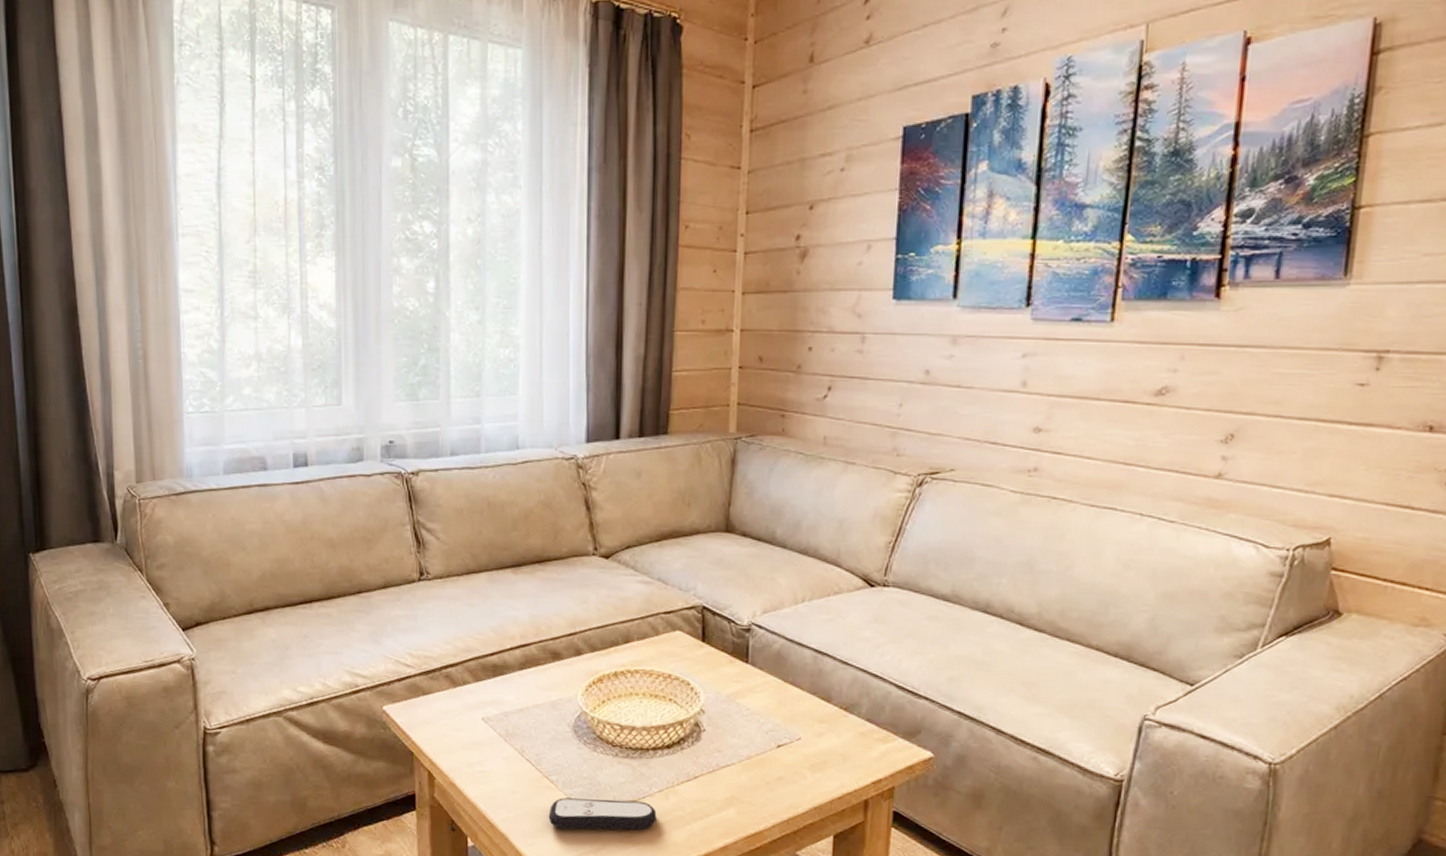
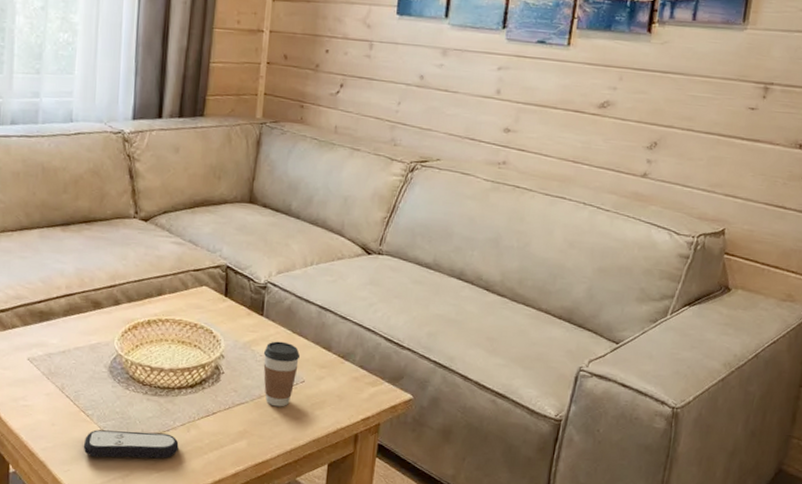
coffee cup: none [750,692,795,769] -> present [263,341,301,407]

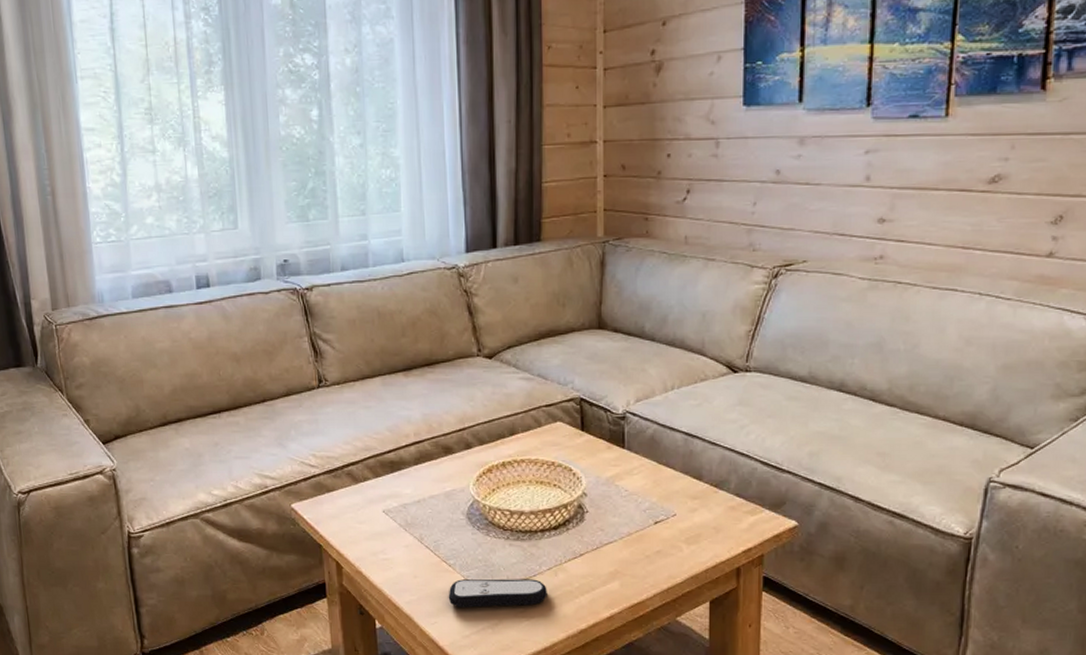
coffee cup: present [263,341,301,407] -> none [628,474,669,544]

